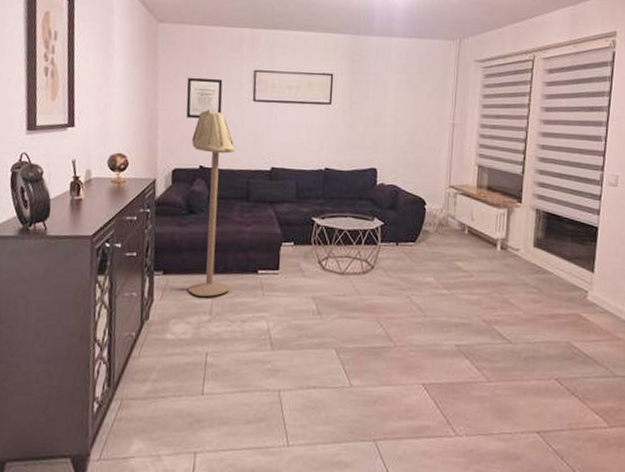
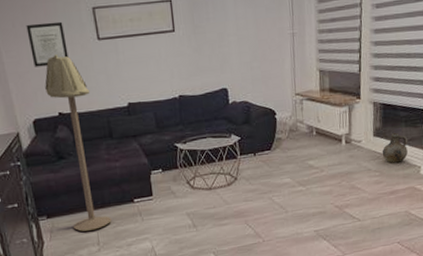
ceramic jug: none [542,247,574,282] -> present [382,133,408,163]

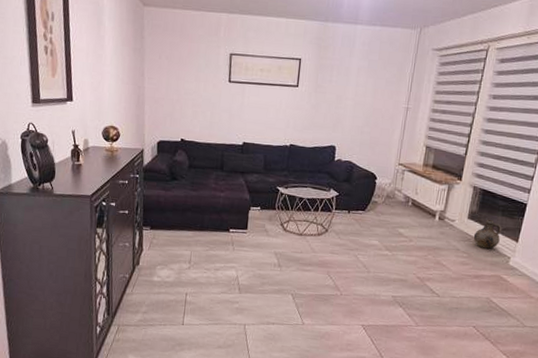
wall art: present [26,21,69,67] -> none [169,58,202,97]
floor lamp: present [45,54,111,232] -> none [171,88,212,249]

